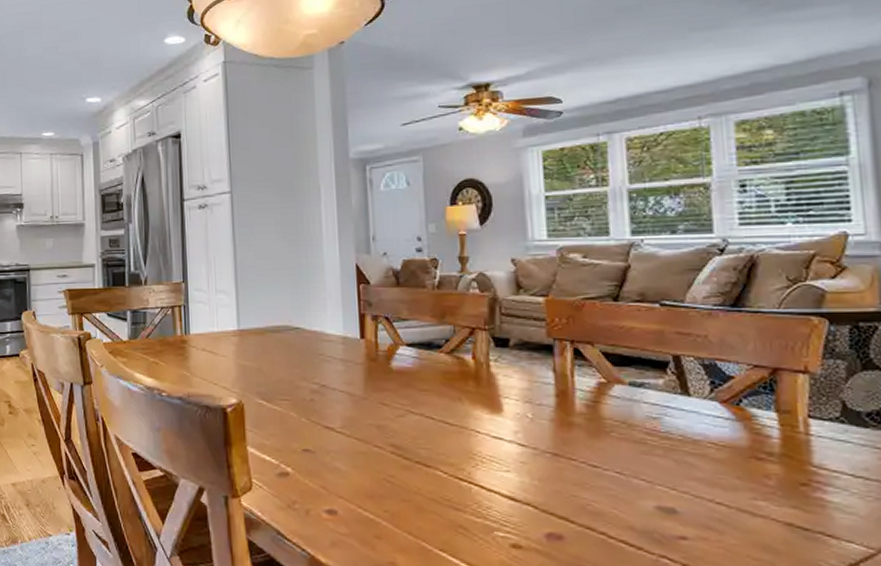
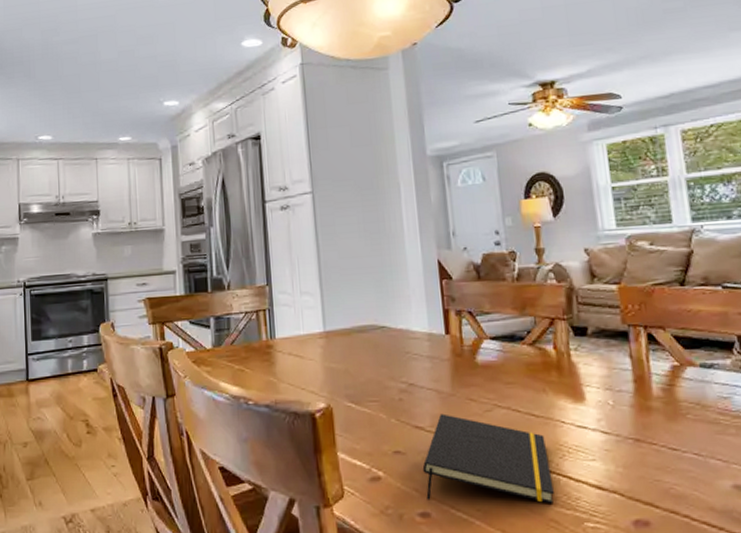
notepad: none [331,416,464,511] -> present [422,413,554,504]

